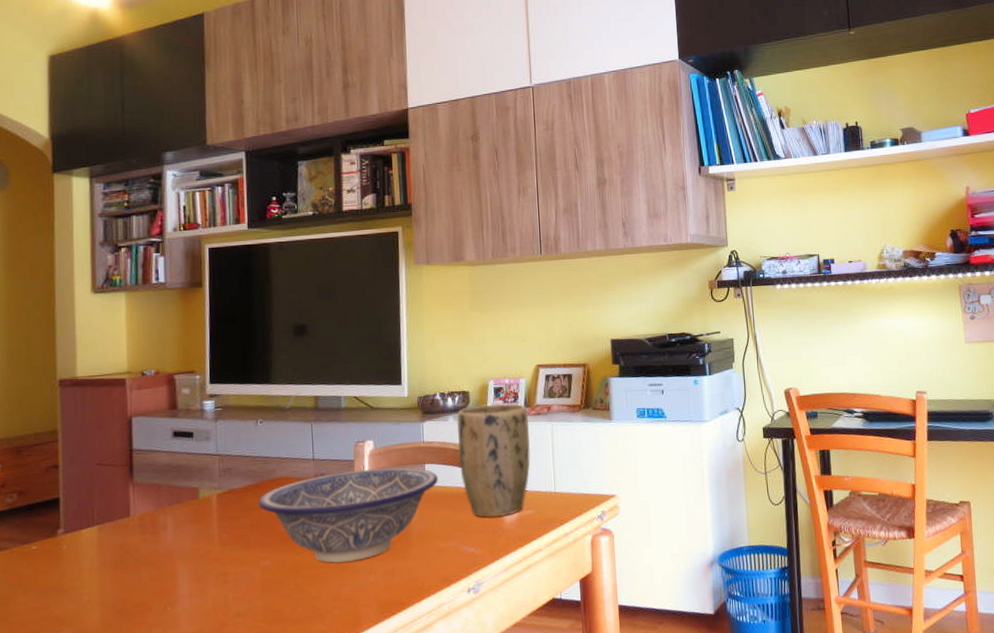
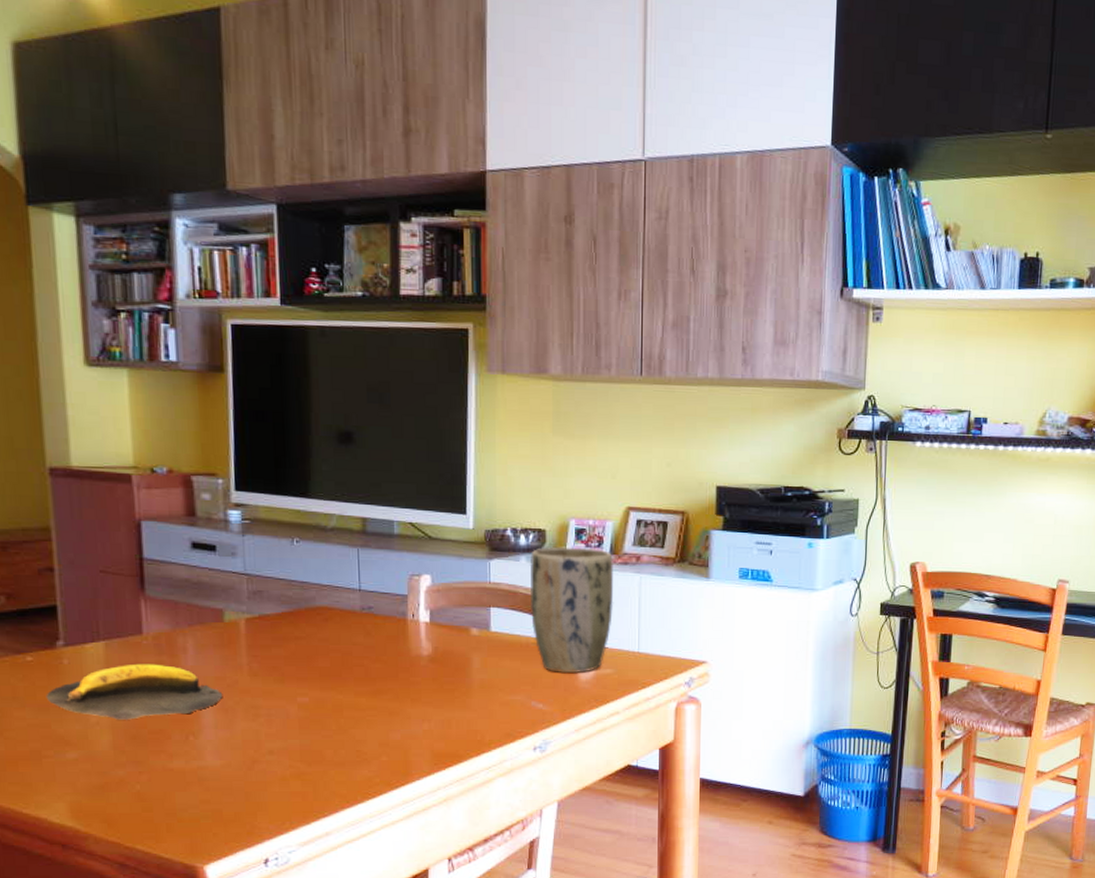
banana: none [46,542,197,597] -> present [46,663,223,720]
decorative bowl: present [258,467,438,563] -> none [294,606,505,706]

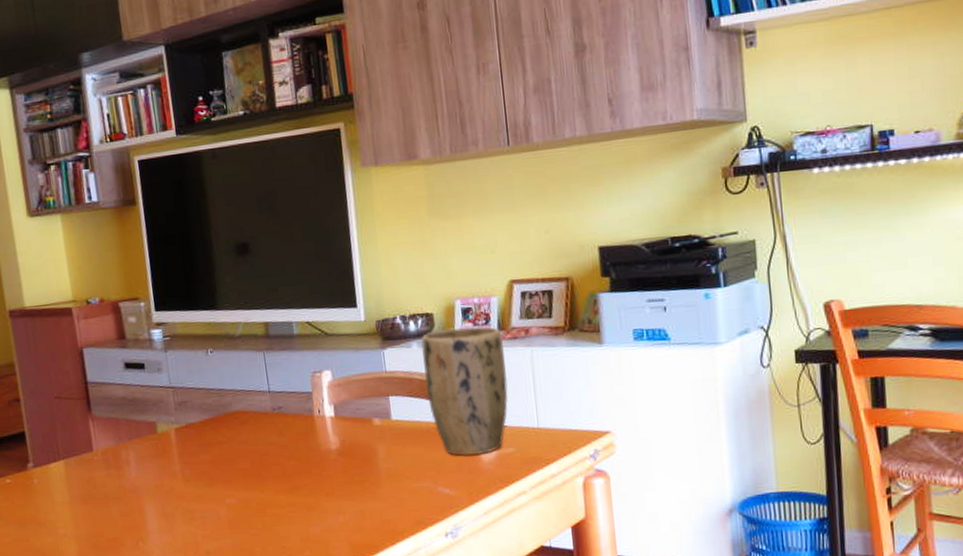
banana: present [46,663,223,720] -> none [23,477,163,531]

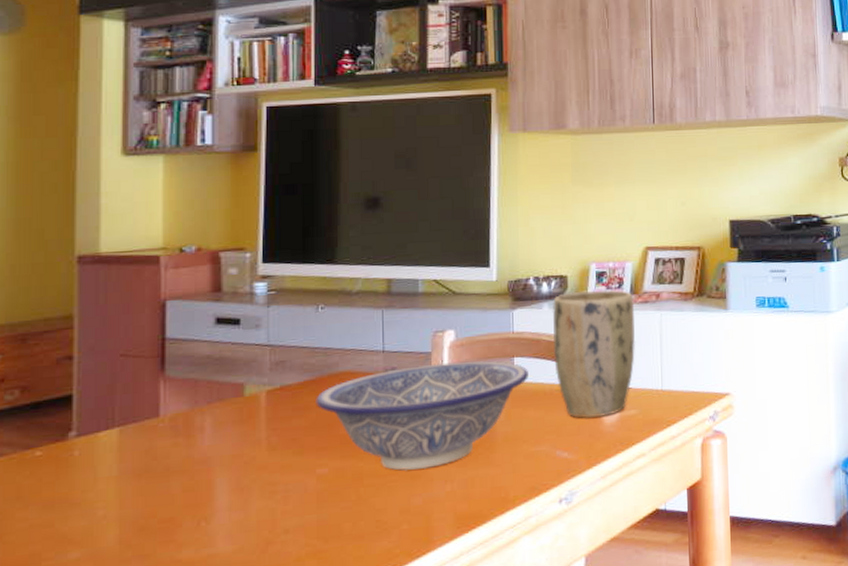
decorative bowl: none [216,400,405,502] -> present [316,361,529,471]

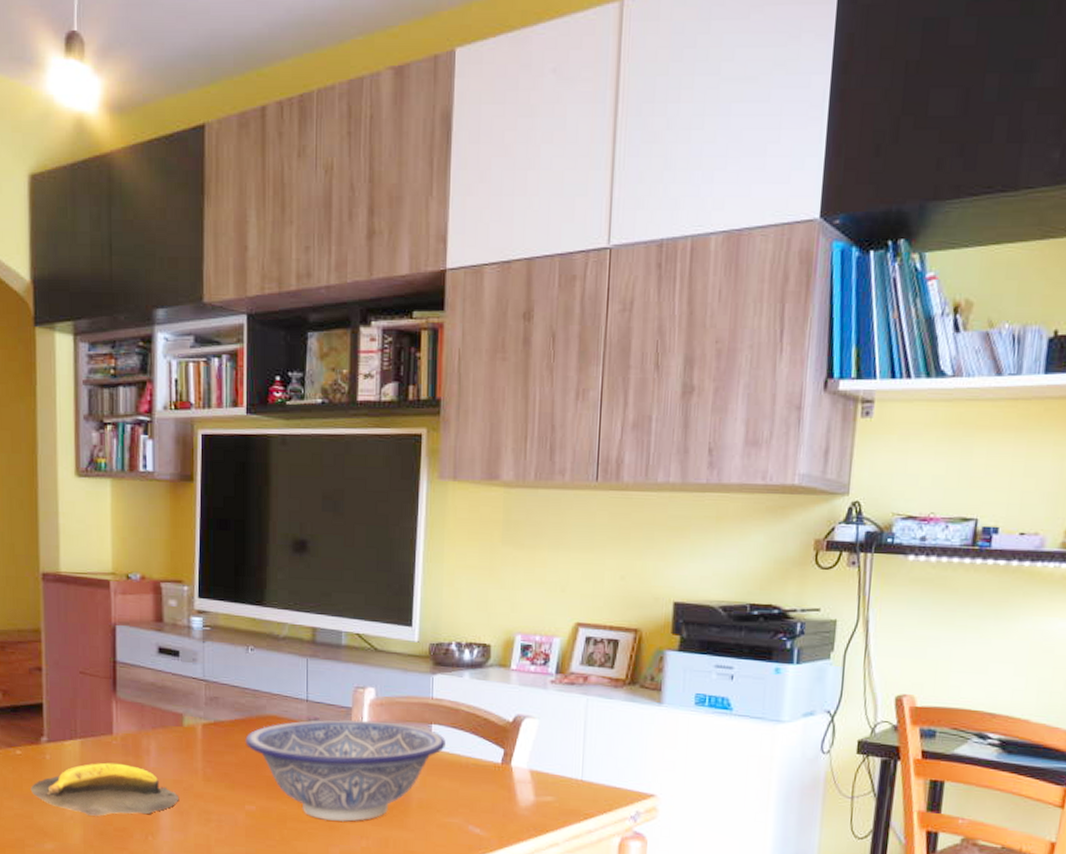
banana: none [52,447,239,511] -> present [30,762,180,816]
plant pot: present [552,289,636,419] -> none [471,663,560,799]

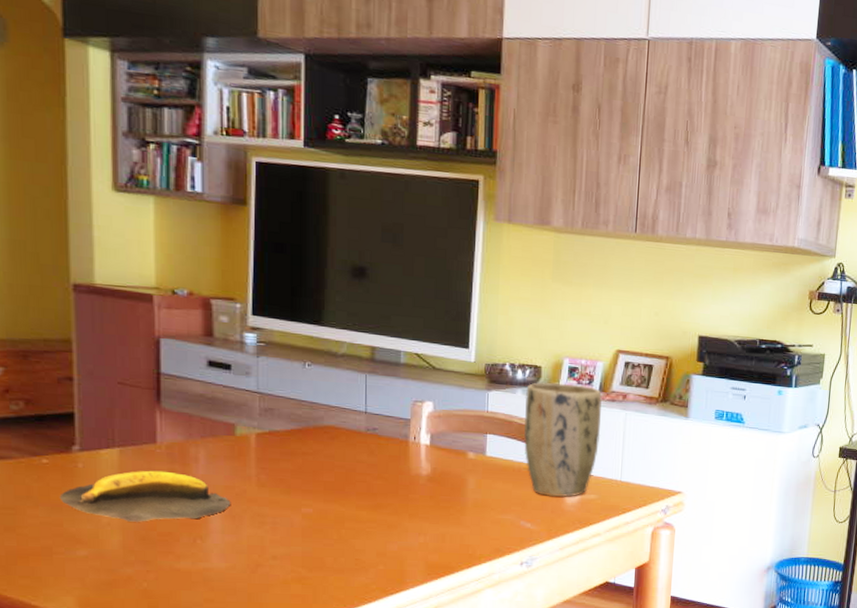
decorative bowl: present [245,719,446,822] -> none [302,429,500,521]
plant pot: none [471,663,560,799] -> present [523,382,603,498]

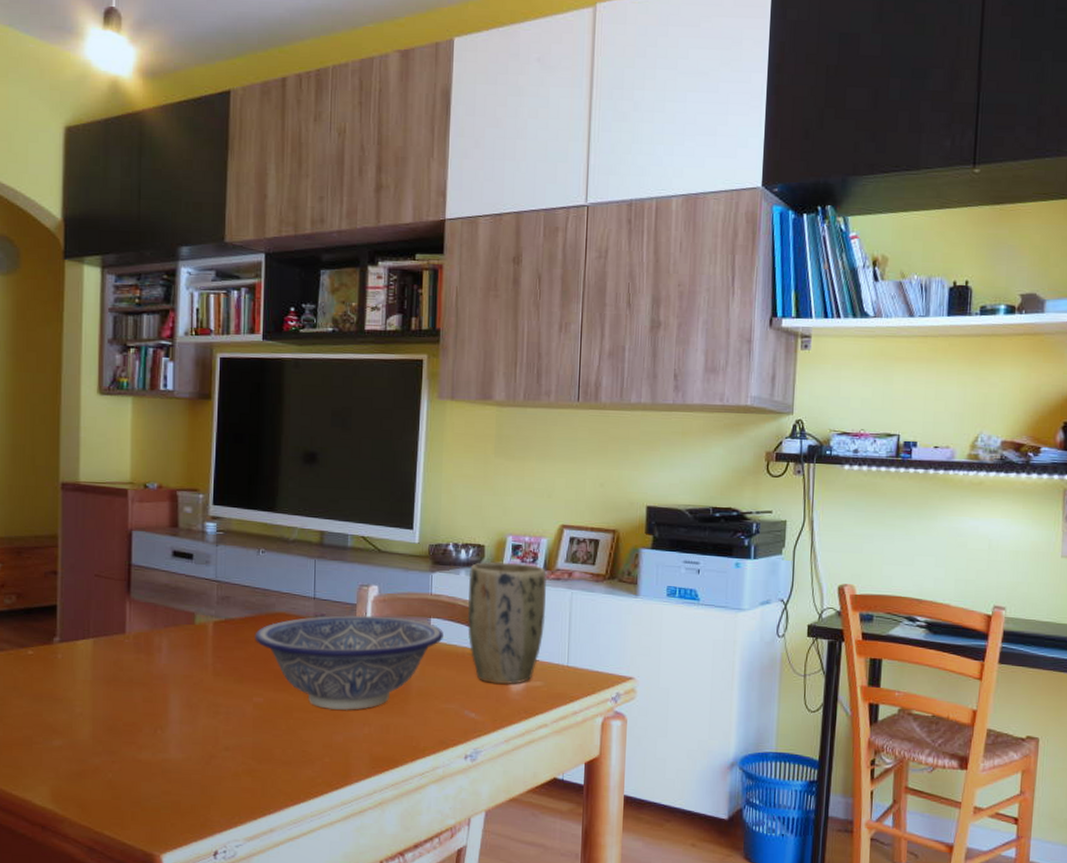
banana: present [59,470,231,522] -> none [40,660,189,712]
decorative bowl: none [302,429,500,521] -> present [254,615,443,710]

